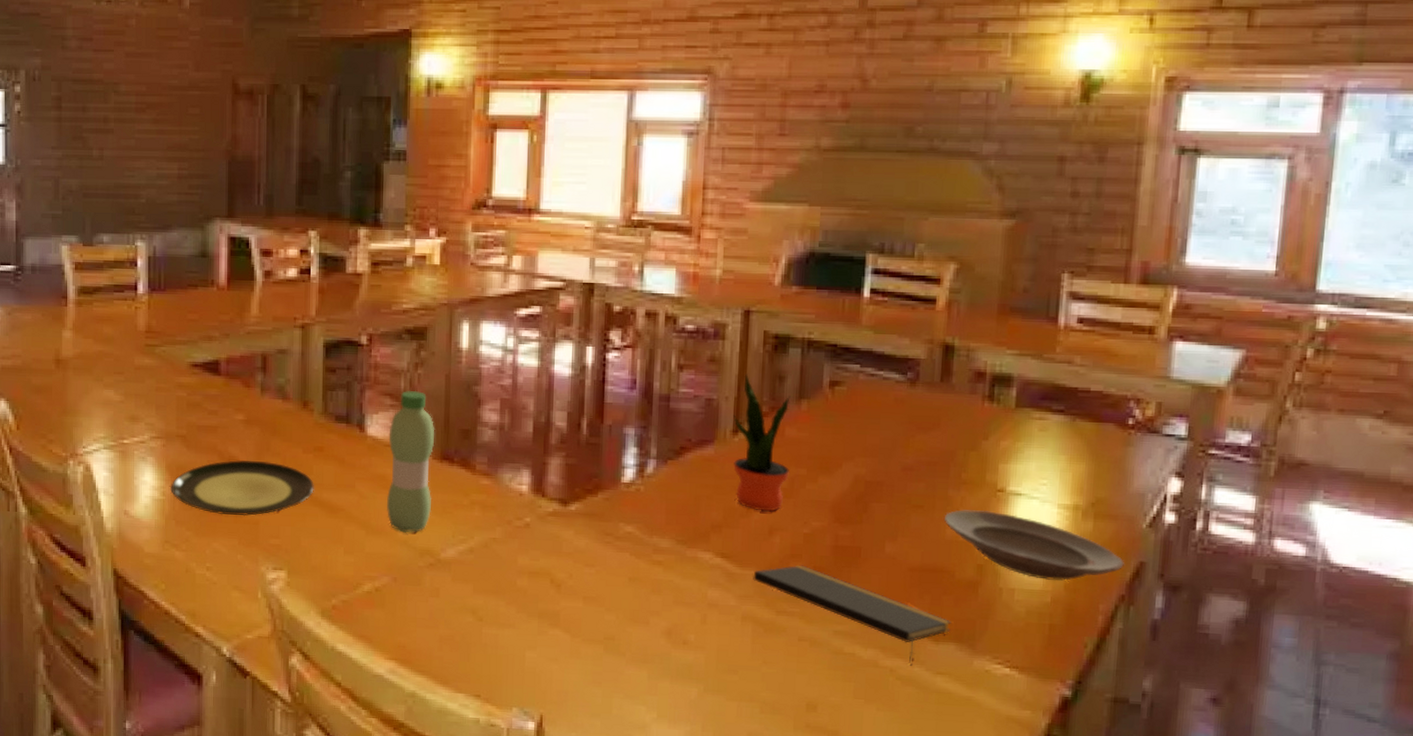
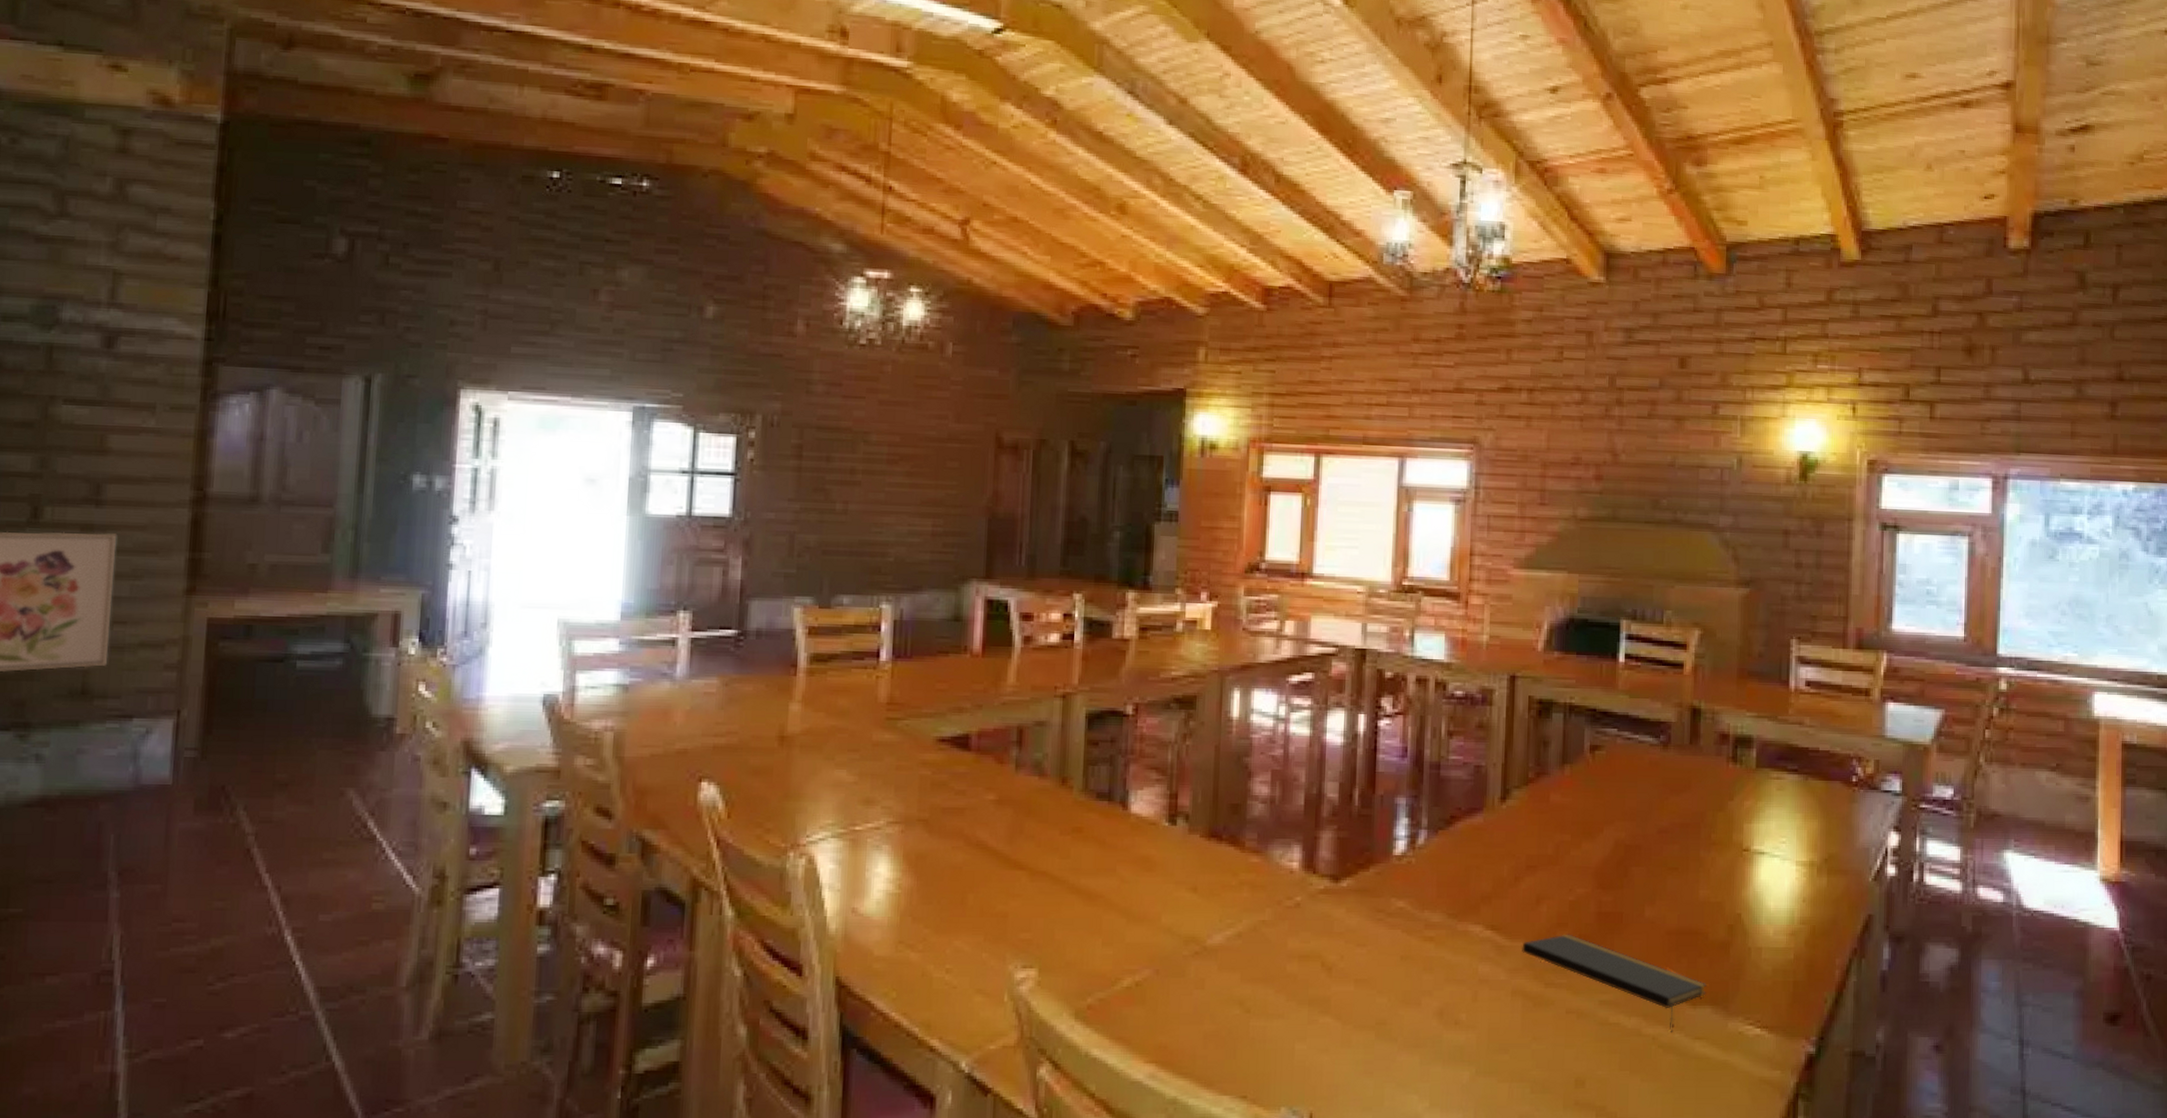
plate: present [170,460,314,516] -> none [908,845,1071,909]
water bottle: present [386,390,435,533] -> none [1149,763,1203,919]
potted plant: present [733,374,791,512] -> none [1501,739,1555,880]
plate: present [944,510,1124,581] -> none [1697,870,1855,937]

